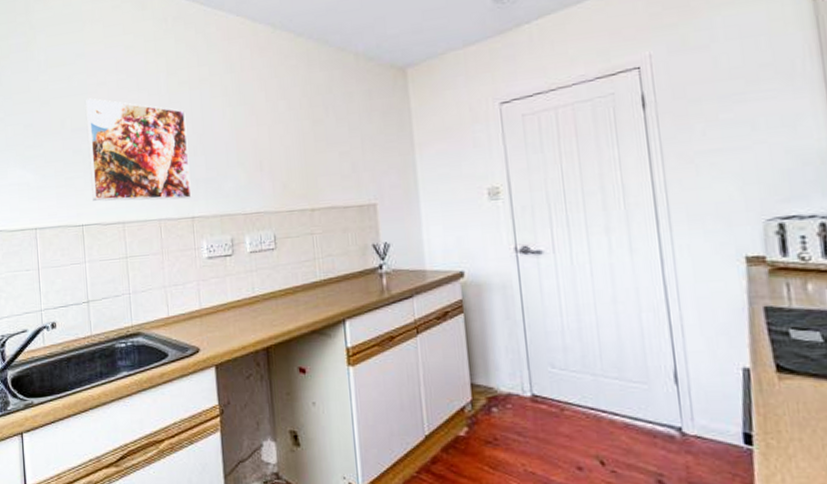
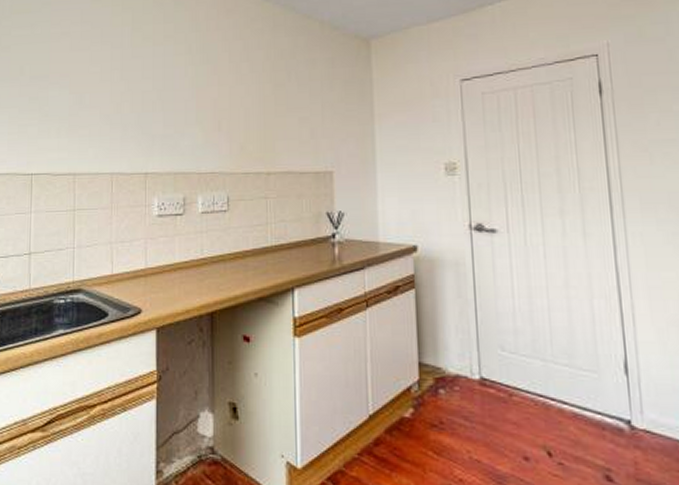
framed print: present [85,98,192,201] -> none [45,47,147,155]

